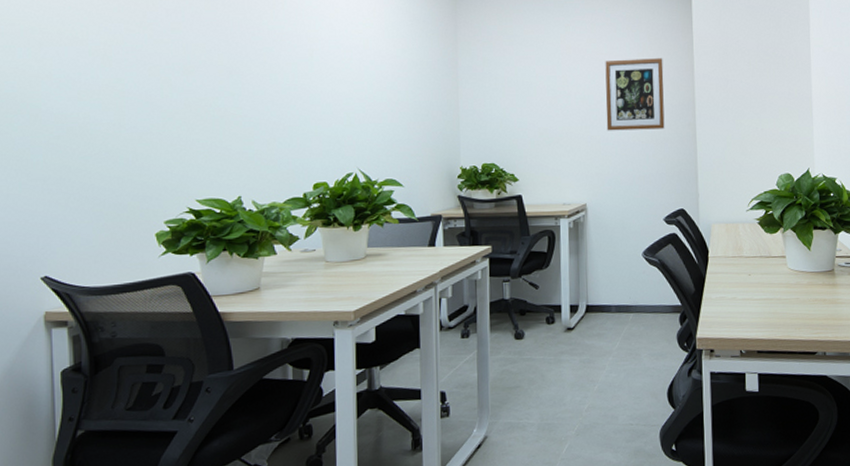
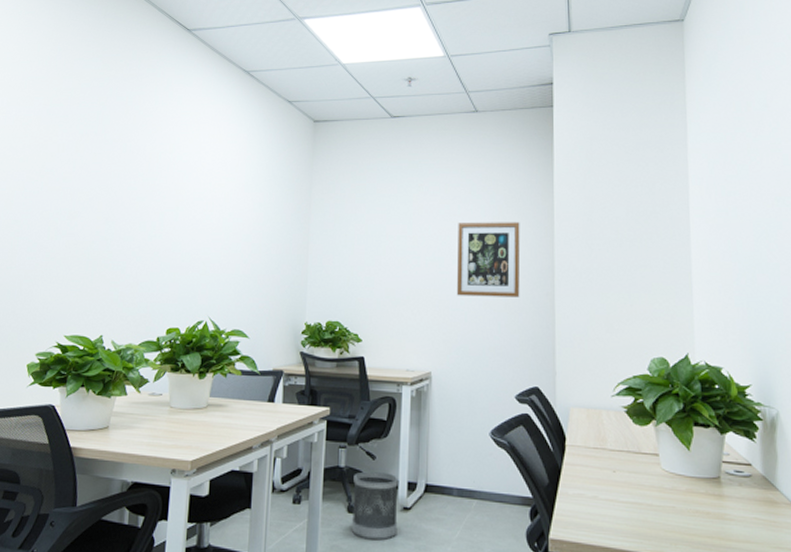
wastebasket: none [519,299,563,361] -> present [351,471,398,541]

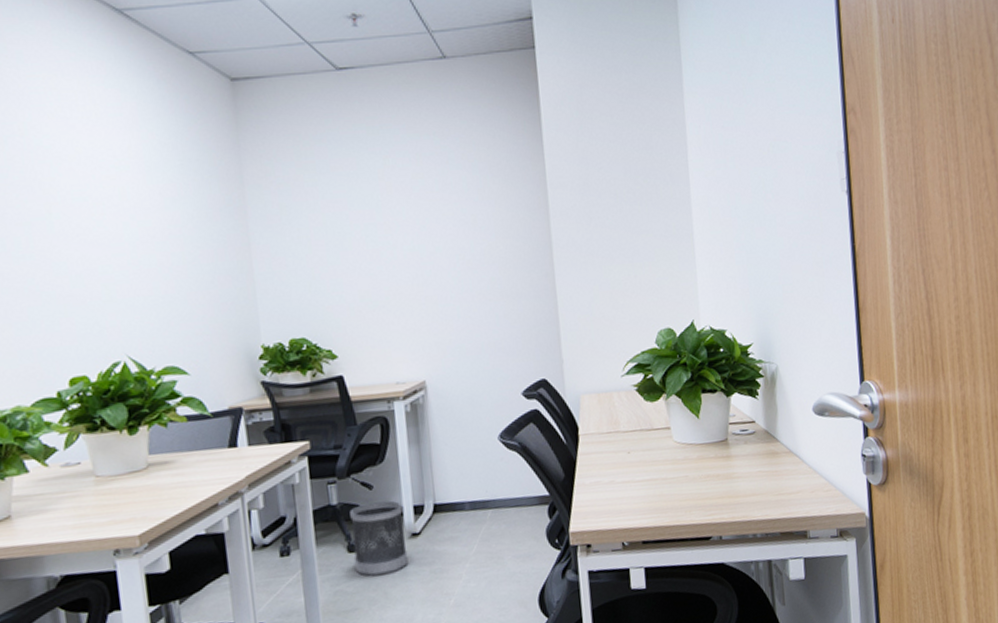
wall art: present [456,222,521,298] -> none [437,194,517,289]

